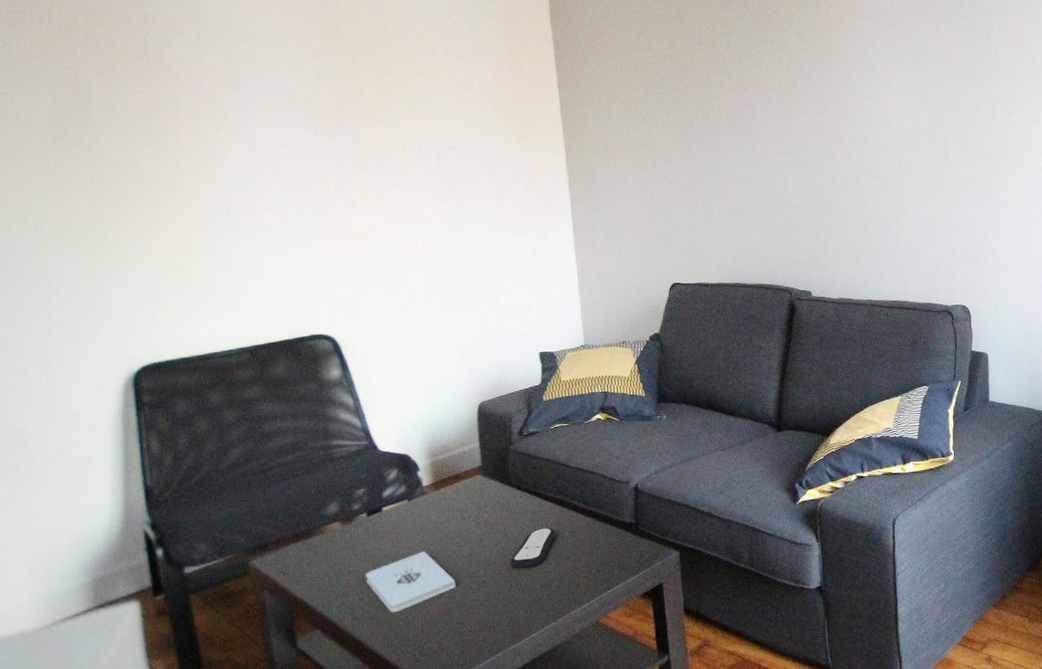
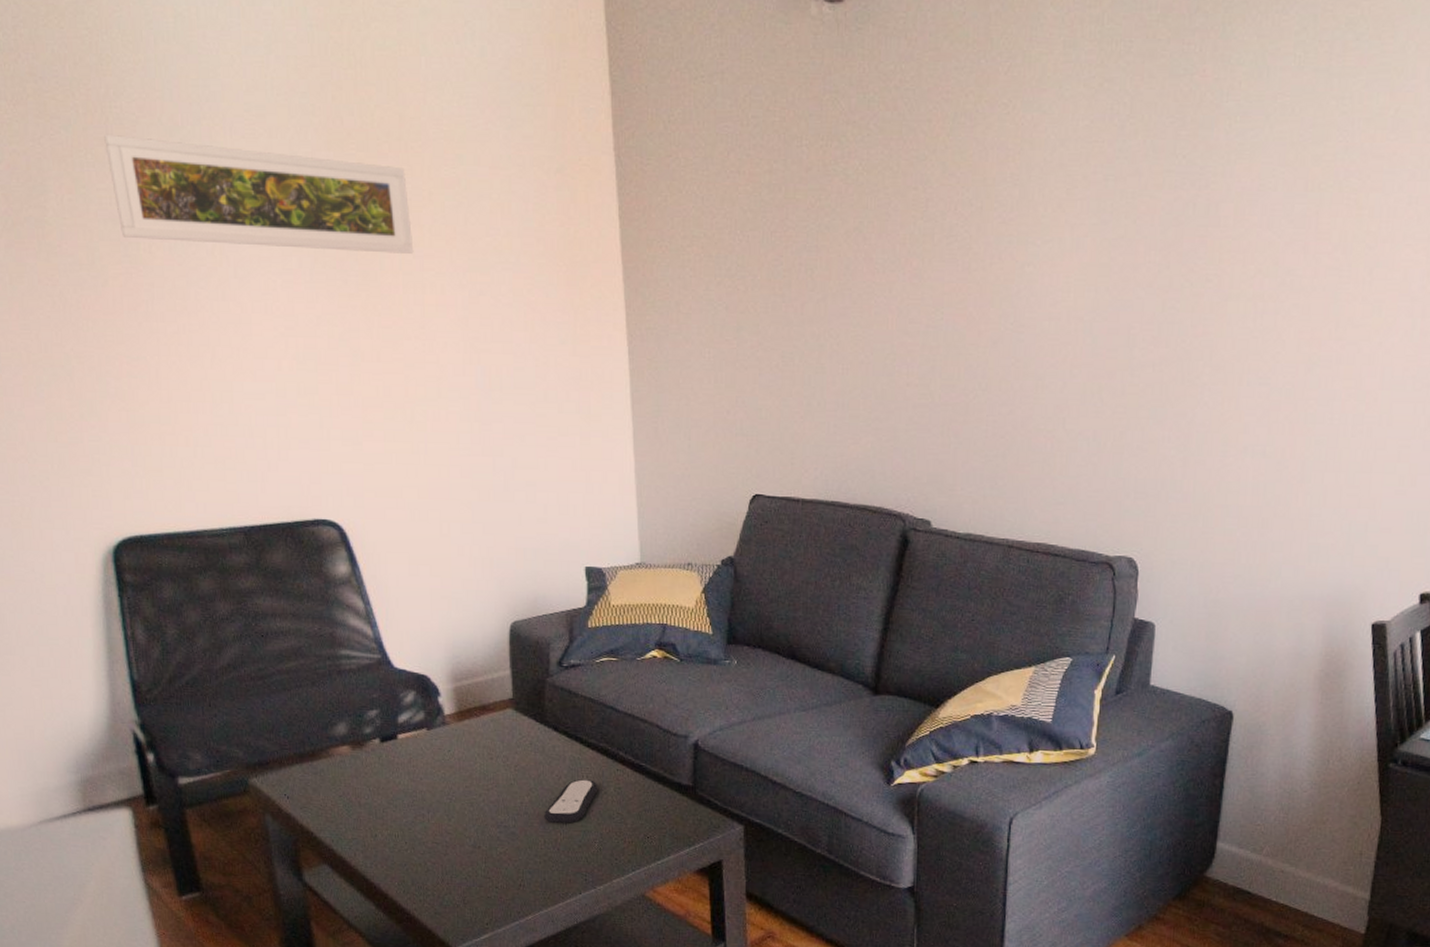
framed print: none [142,49,396,127] -> present [104,134,414,254]
notepad: present [365,550,456,613] -> none [379,789,482,857]

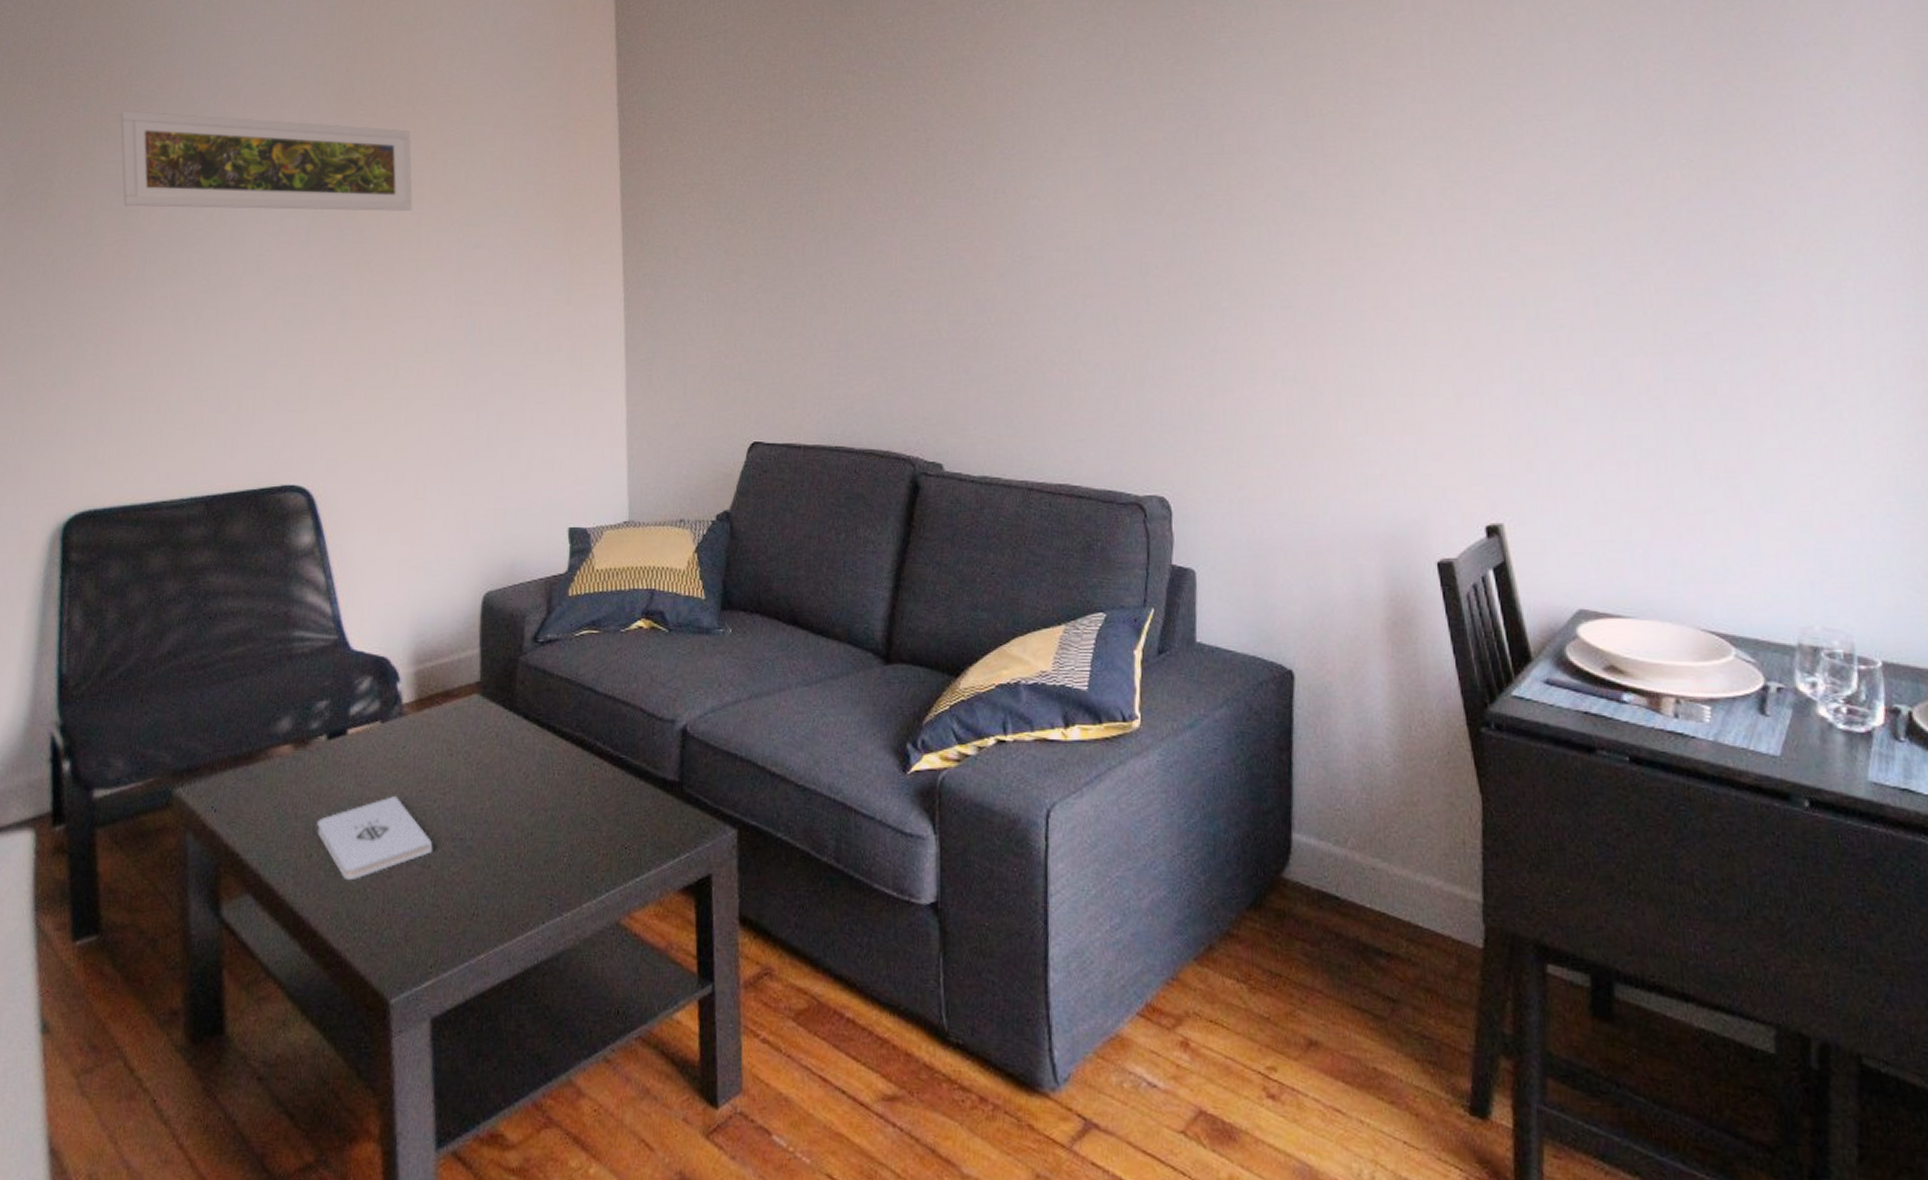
notepad: none [379,789,482,857] -> present [316,795,433,881]
remote control: present [544,779,598,824] -> none [507,777,571,833]

